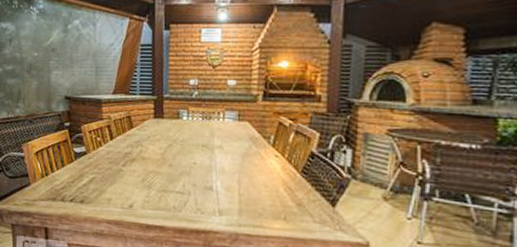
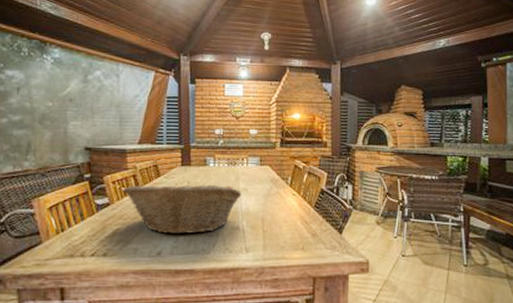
fruit basket: none [98,135,217,190] -> present [122,181,242,235]

